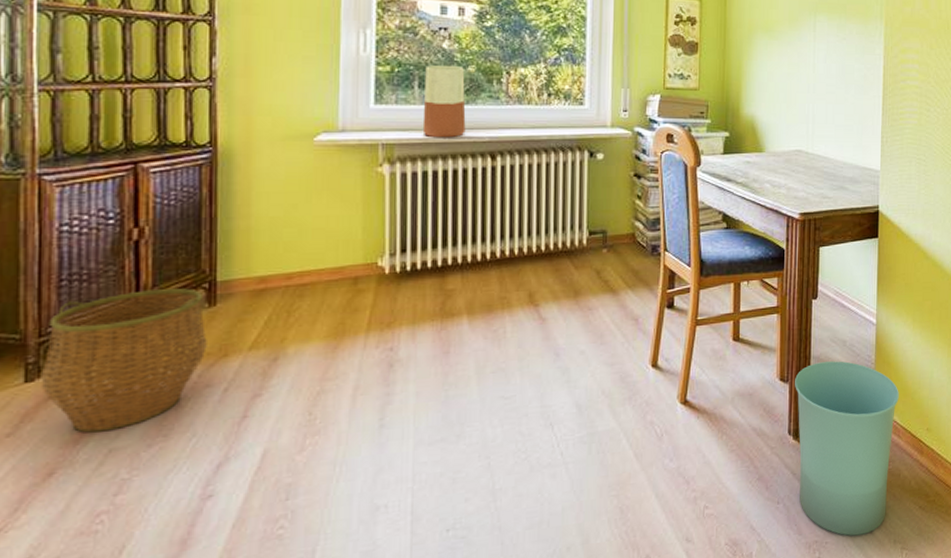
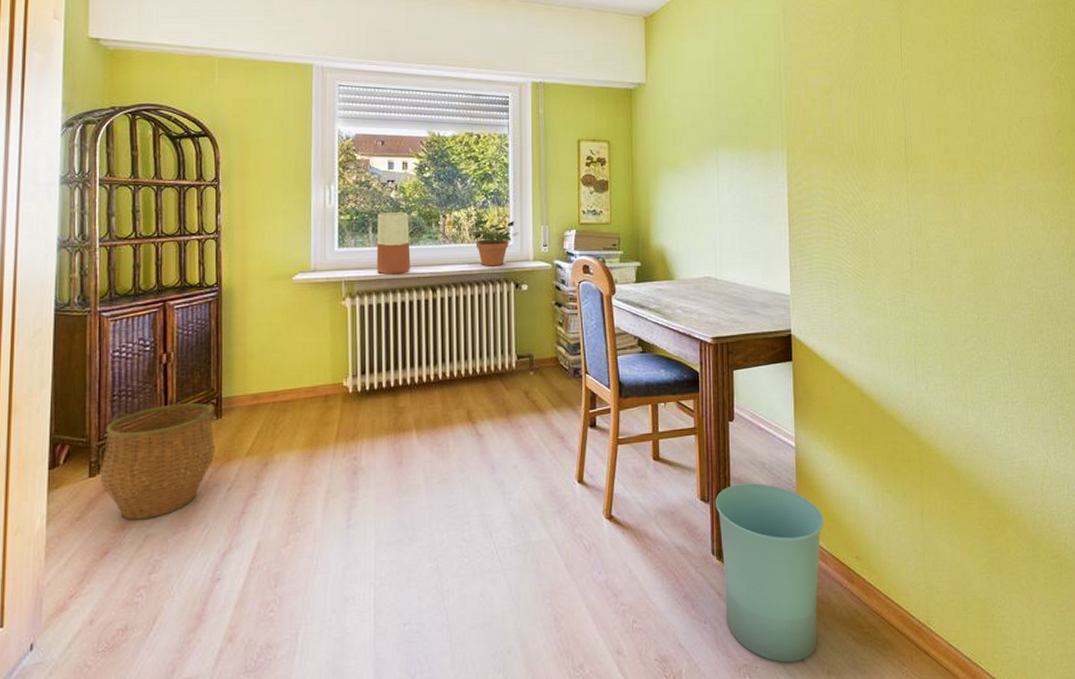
potted plant: none [539,78,596,132] -> present [470,219,519,267]

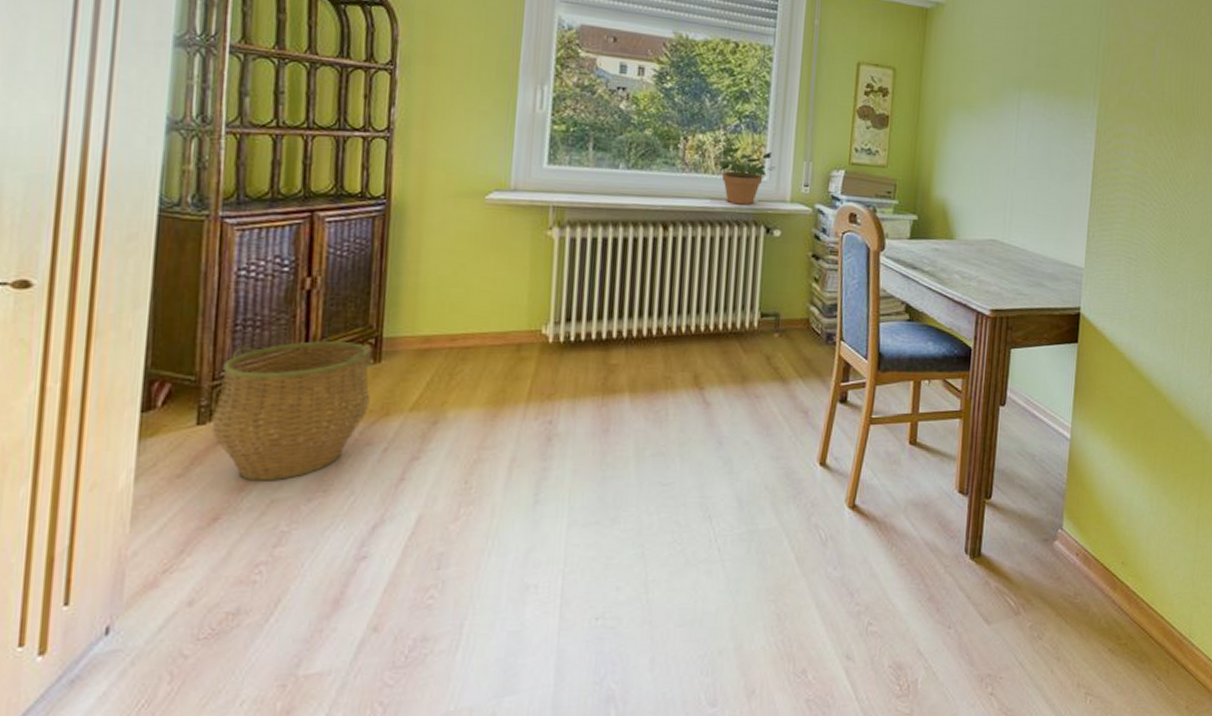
vase: present [376,213,411,275] -> none [594,126,641,204]
waste bin: present [716,483,824,663] -> none [973,476,1093,674]

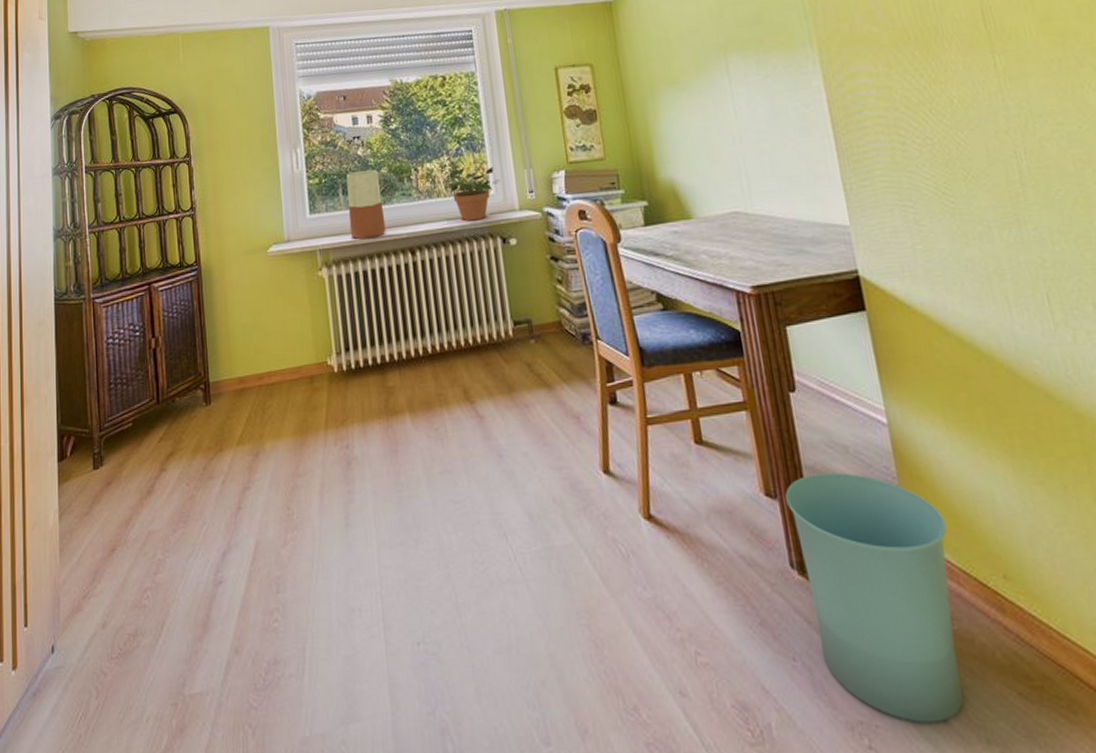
basket: present [211,341,370,481] -> none [102,389,207,516]
vase: none [594,126,641,204] -> present [346,170,386,240]
waste bin: none [973,476,1093,674] -> present [785,473,964,723]

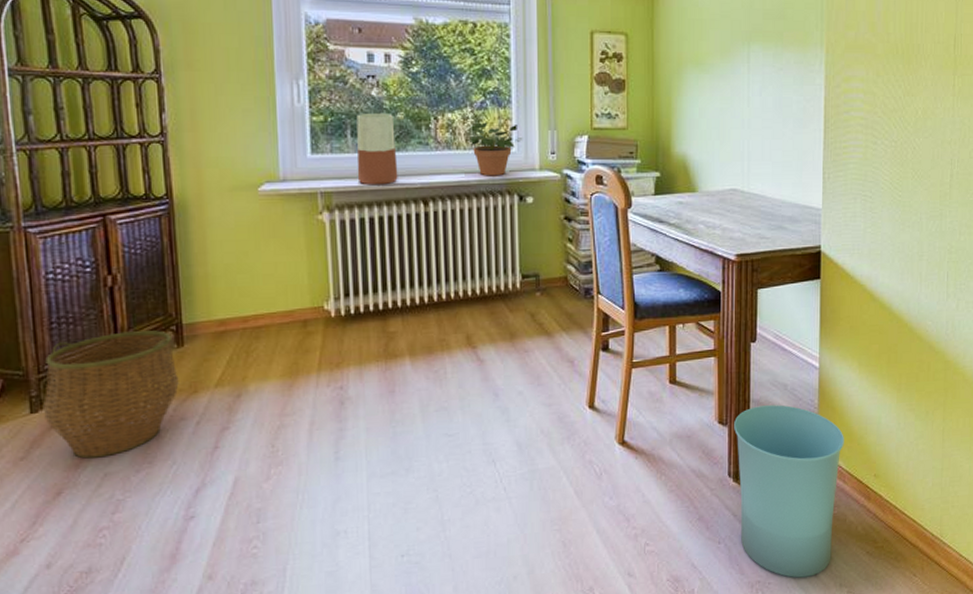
basket: none [102,389,207,516] -> present [42,330,179,459]

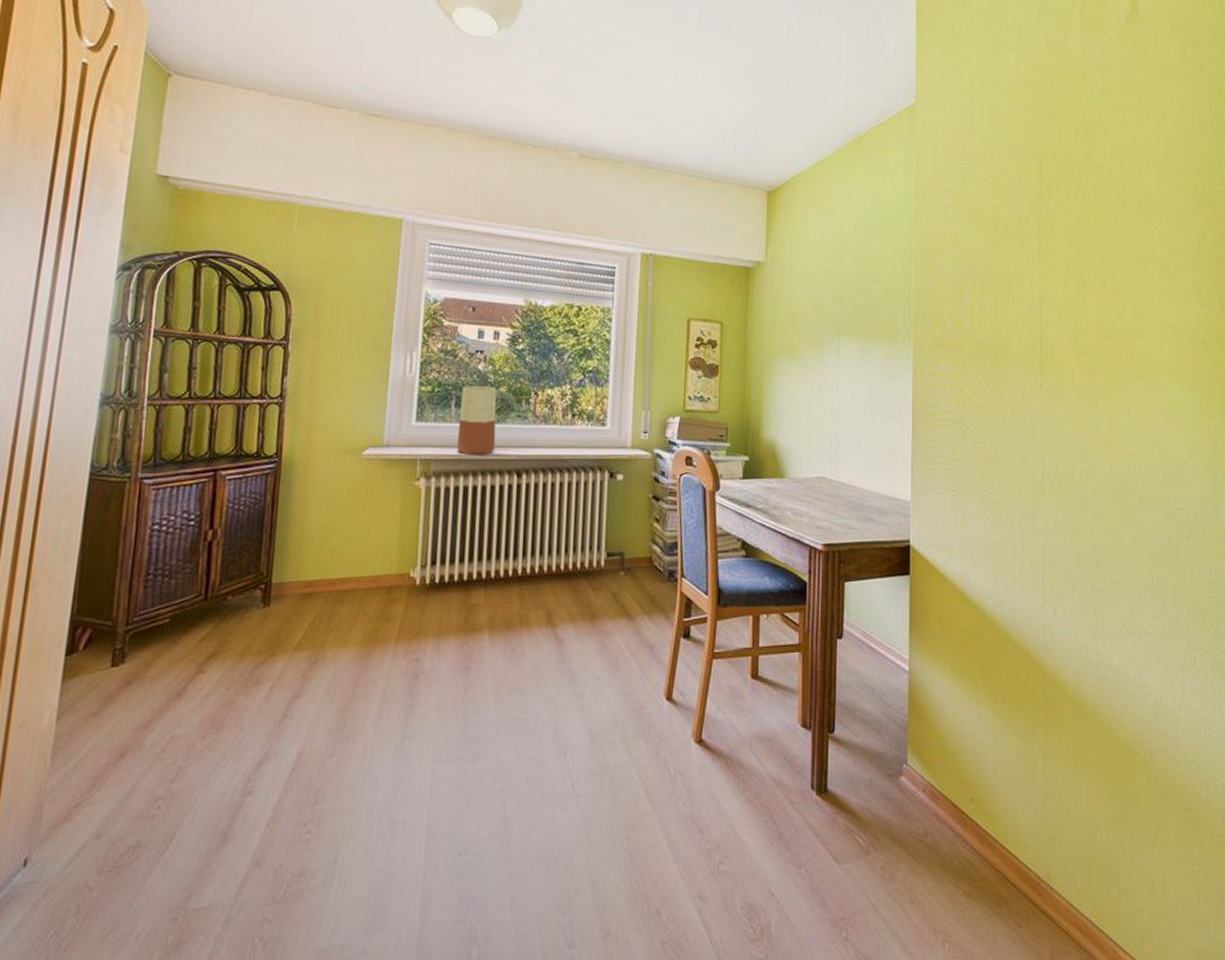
basket: present [42,330,179,459] -> none [123,588,260,719]
potted plant: present [467,122,523,176] -> none [563,399,618,452]
waste bin: present [734,405,844,578] -> none [818,710,937,918]

